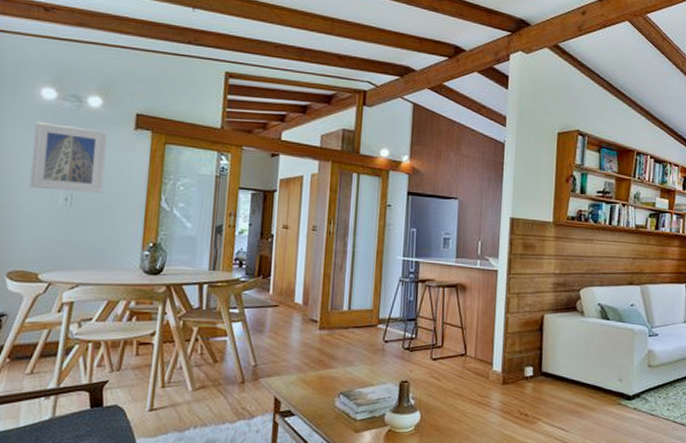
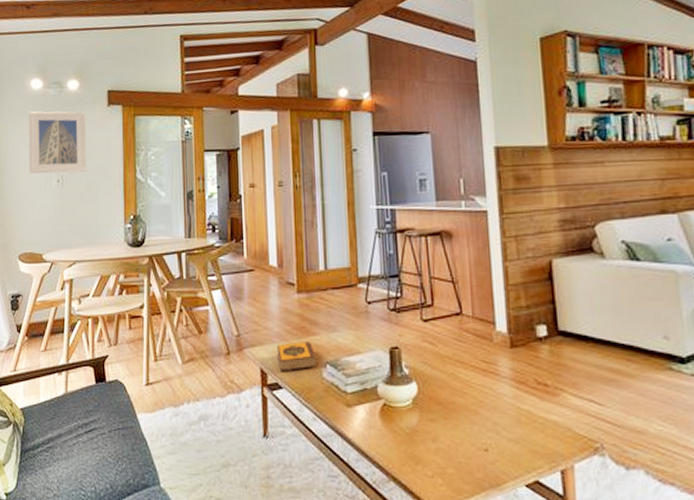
hardback book: none [292,373,332,401] -> present [277,341,318,372]

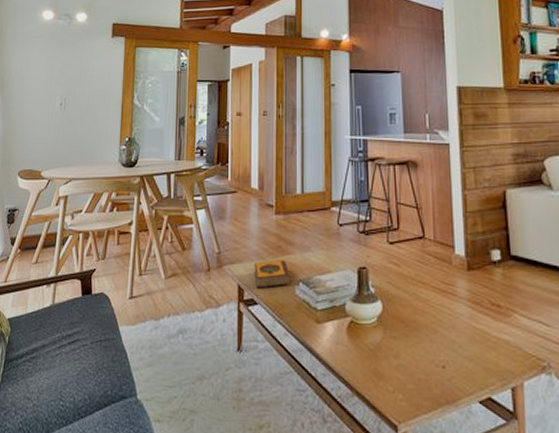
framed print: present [28,111,87,174] -> none [34,39,92,97]

